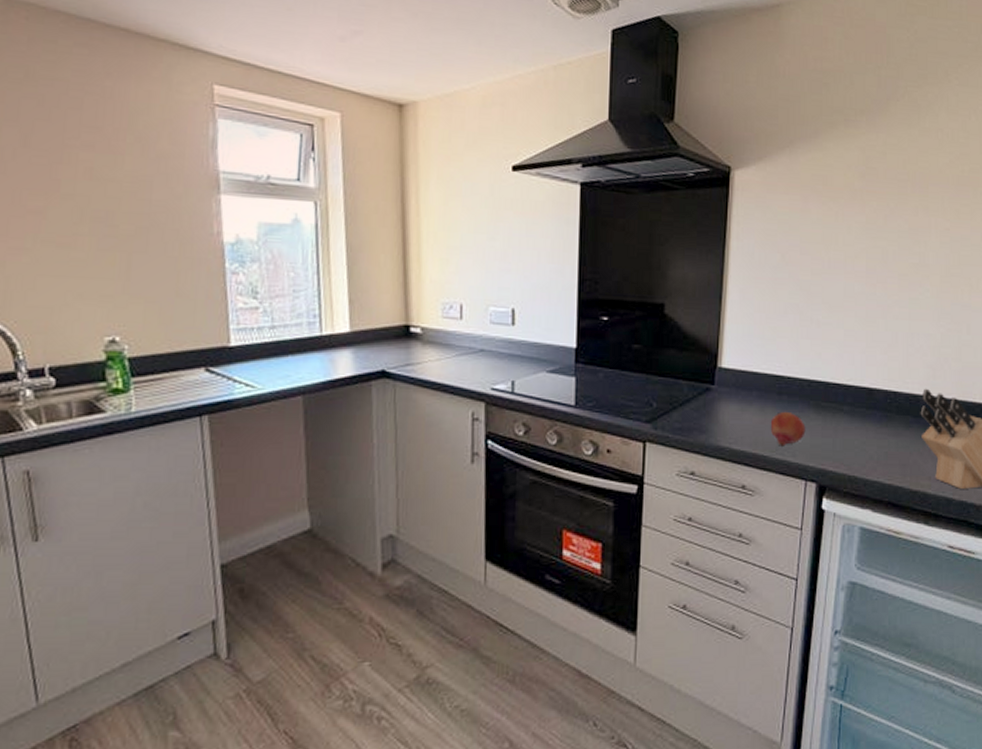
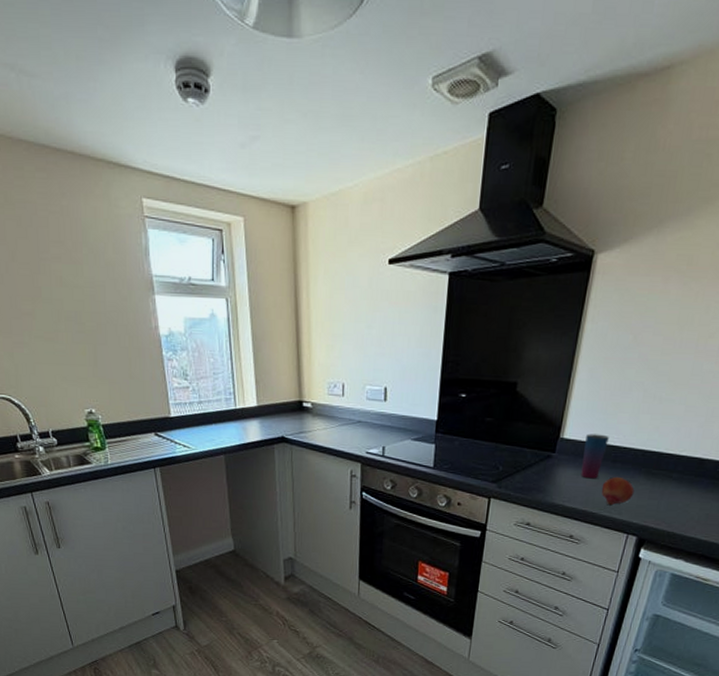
cup: none [745,362,771,415] -> present [581,434,609,479]

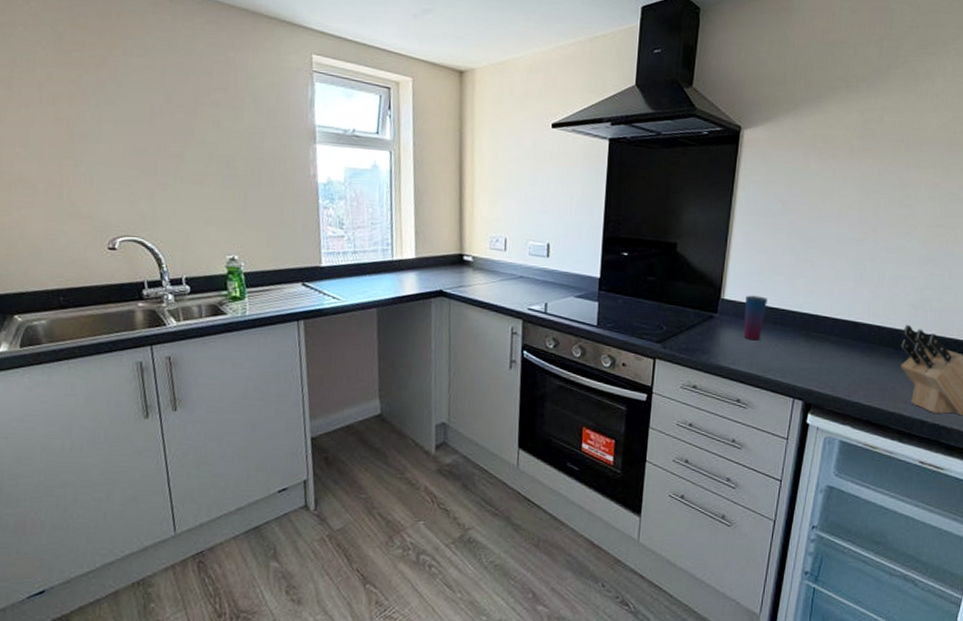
fruit: present [601,476,635,506] -> none [764,338,796,369]

